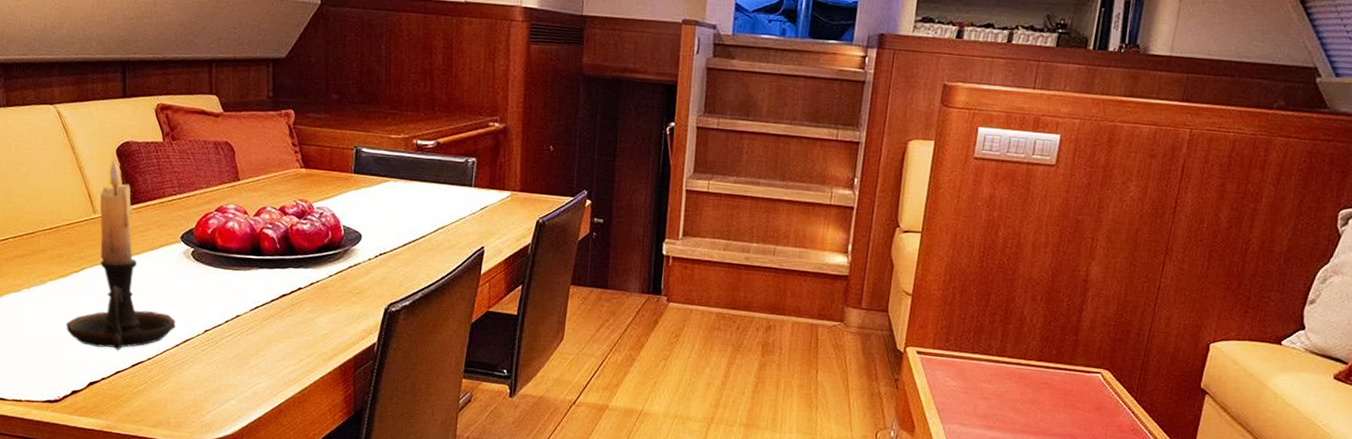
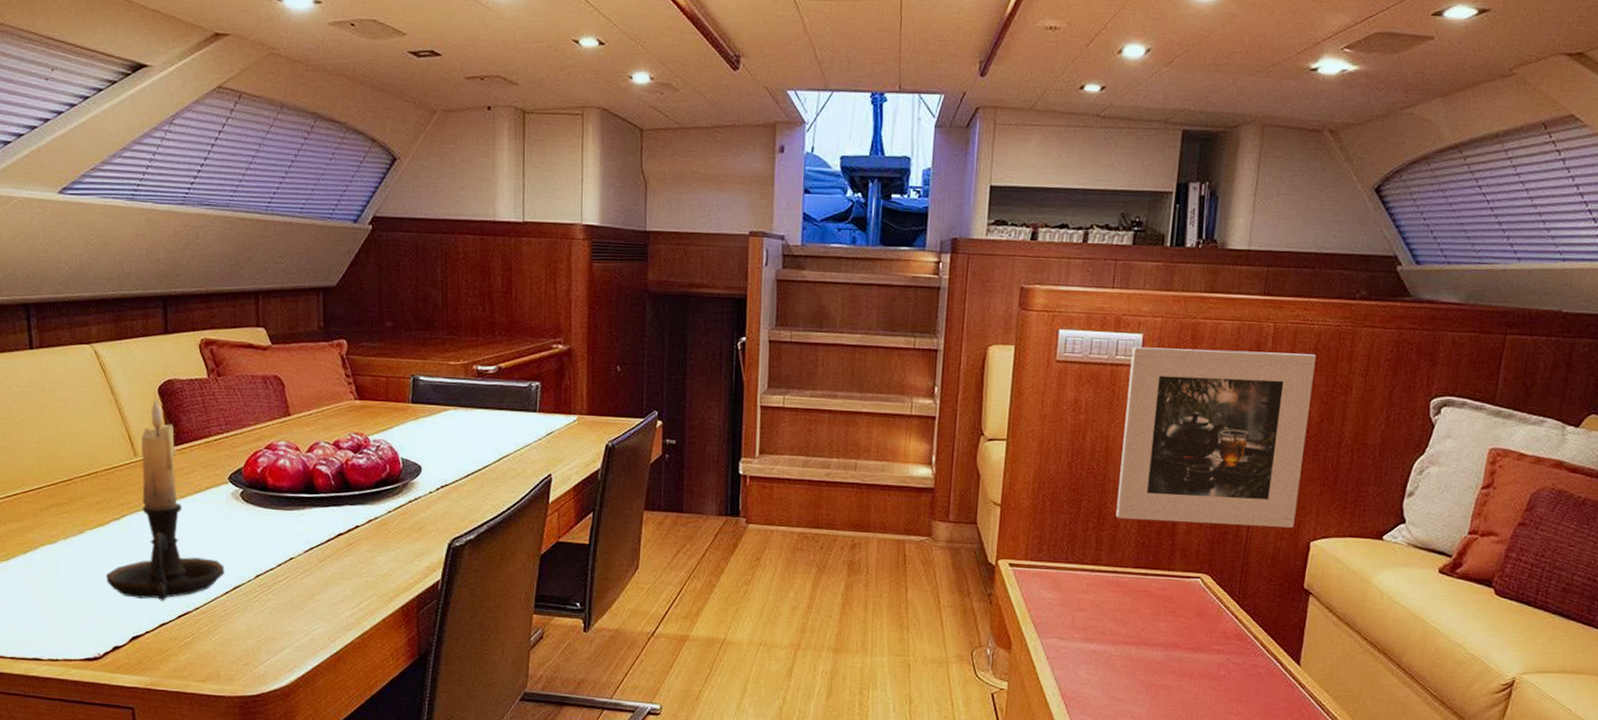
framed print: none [1022,147,1229,329] -> present [1115,346,1316,528]

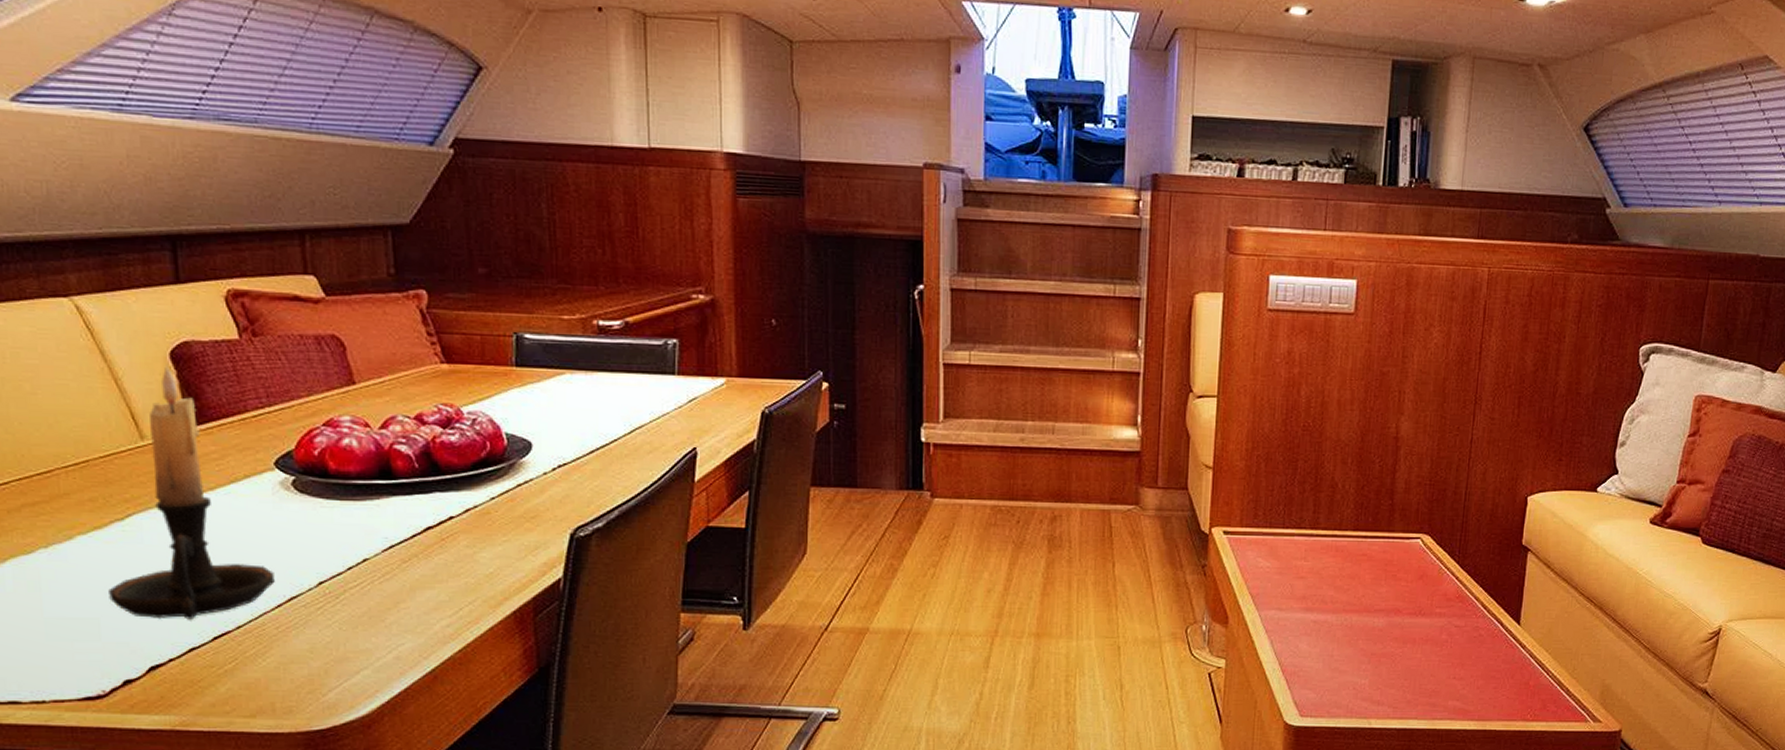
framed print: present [1115,346,1316,528] -> none [1333,293,1530,482]

